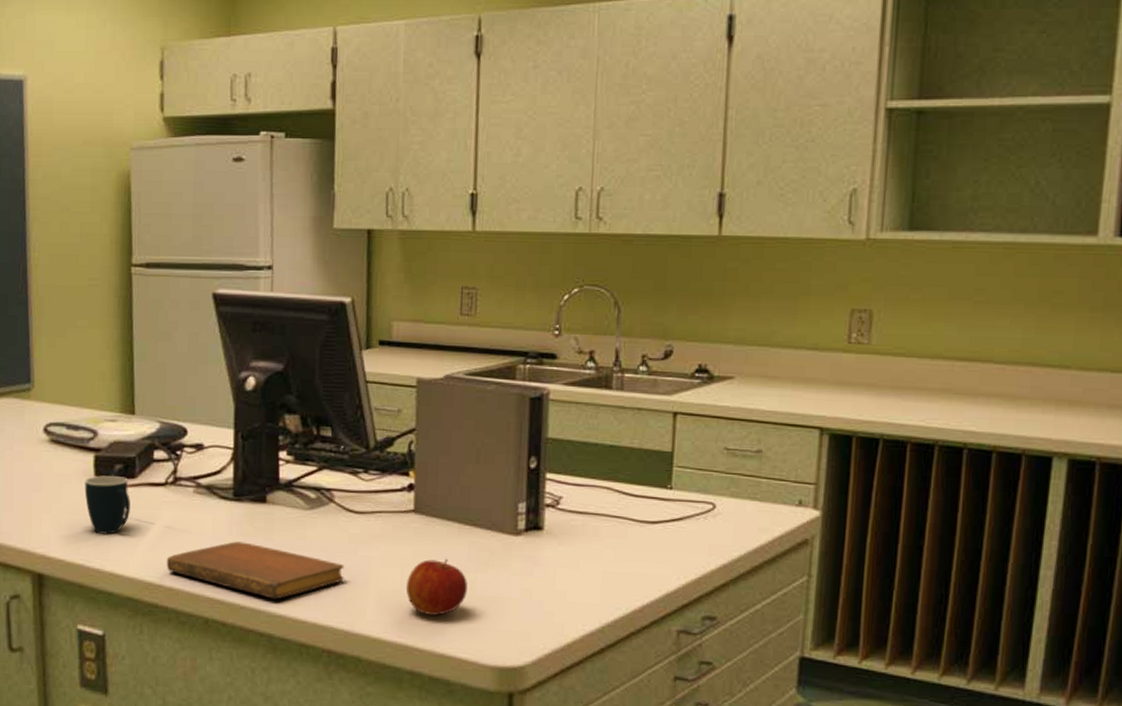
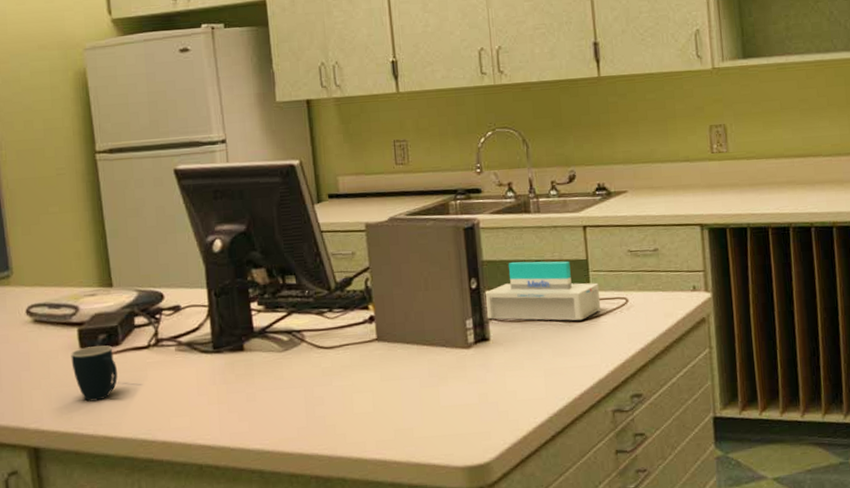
notebook: present [166,541,344,600] -> none [156,389,322,438]
apple: present [405,559,467,616] -> none [378,378,432,430]
tissue box: none [542,443,683,521] -> present [483,261,601,321]

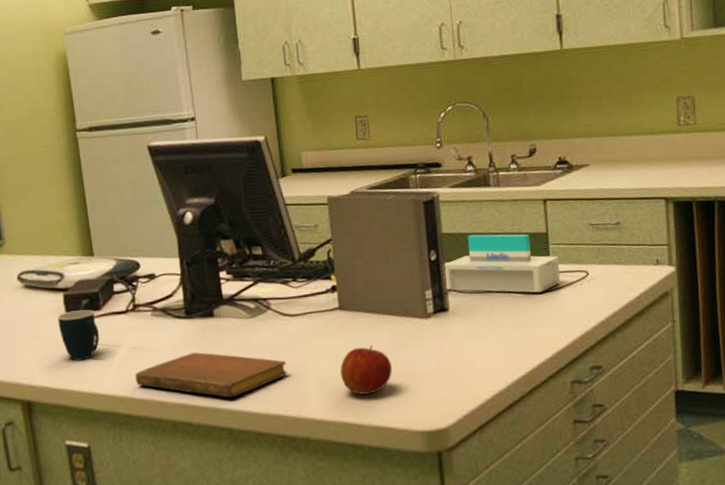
notebook: none [156,389,322,438] -> present [135,352,287,398]
apple: none [378,378,432,430] -> present [340,346,392,395]

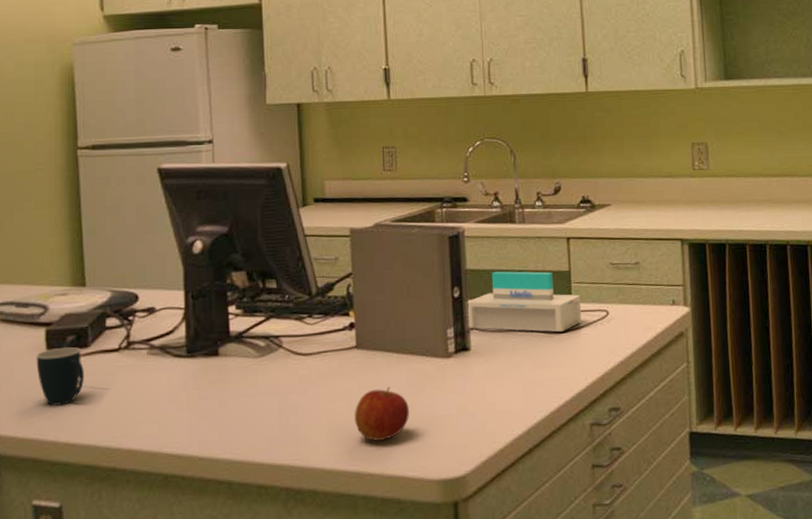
notebook: present [135,352,287,398] -> none [123,395,296,447]

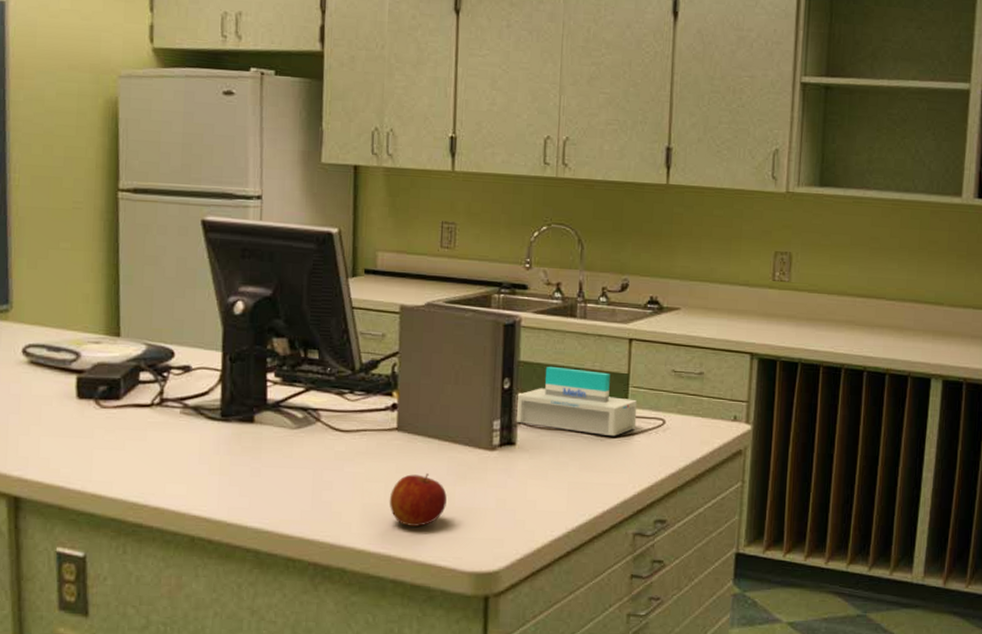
mug: present [36,347,84,406] -> none [65,397,115,456]

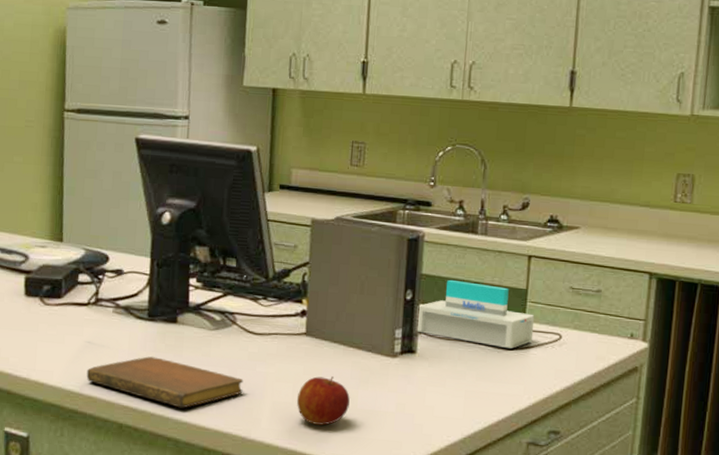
notebook: none [151,460,330,516] -> present [86,356,244,409]

